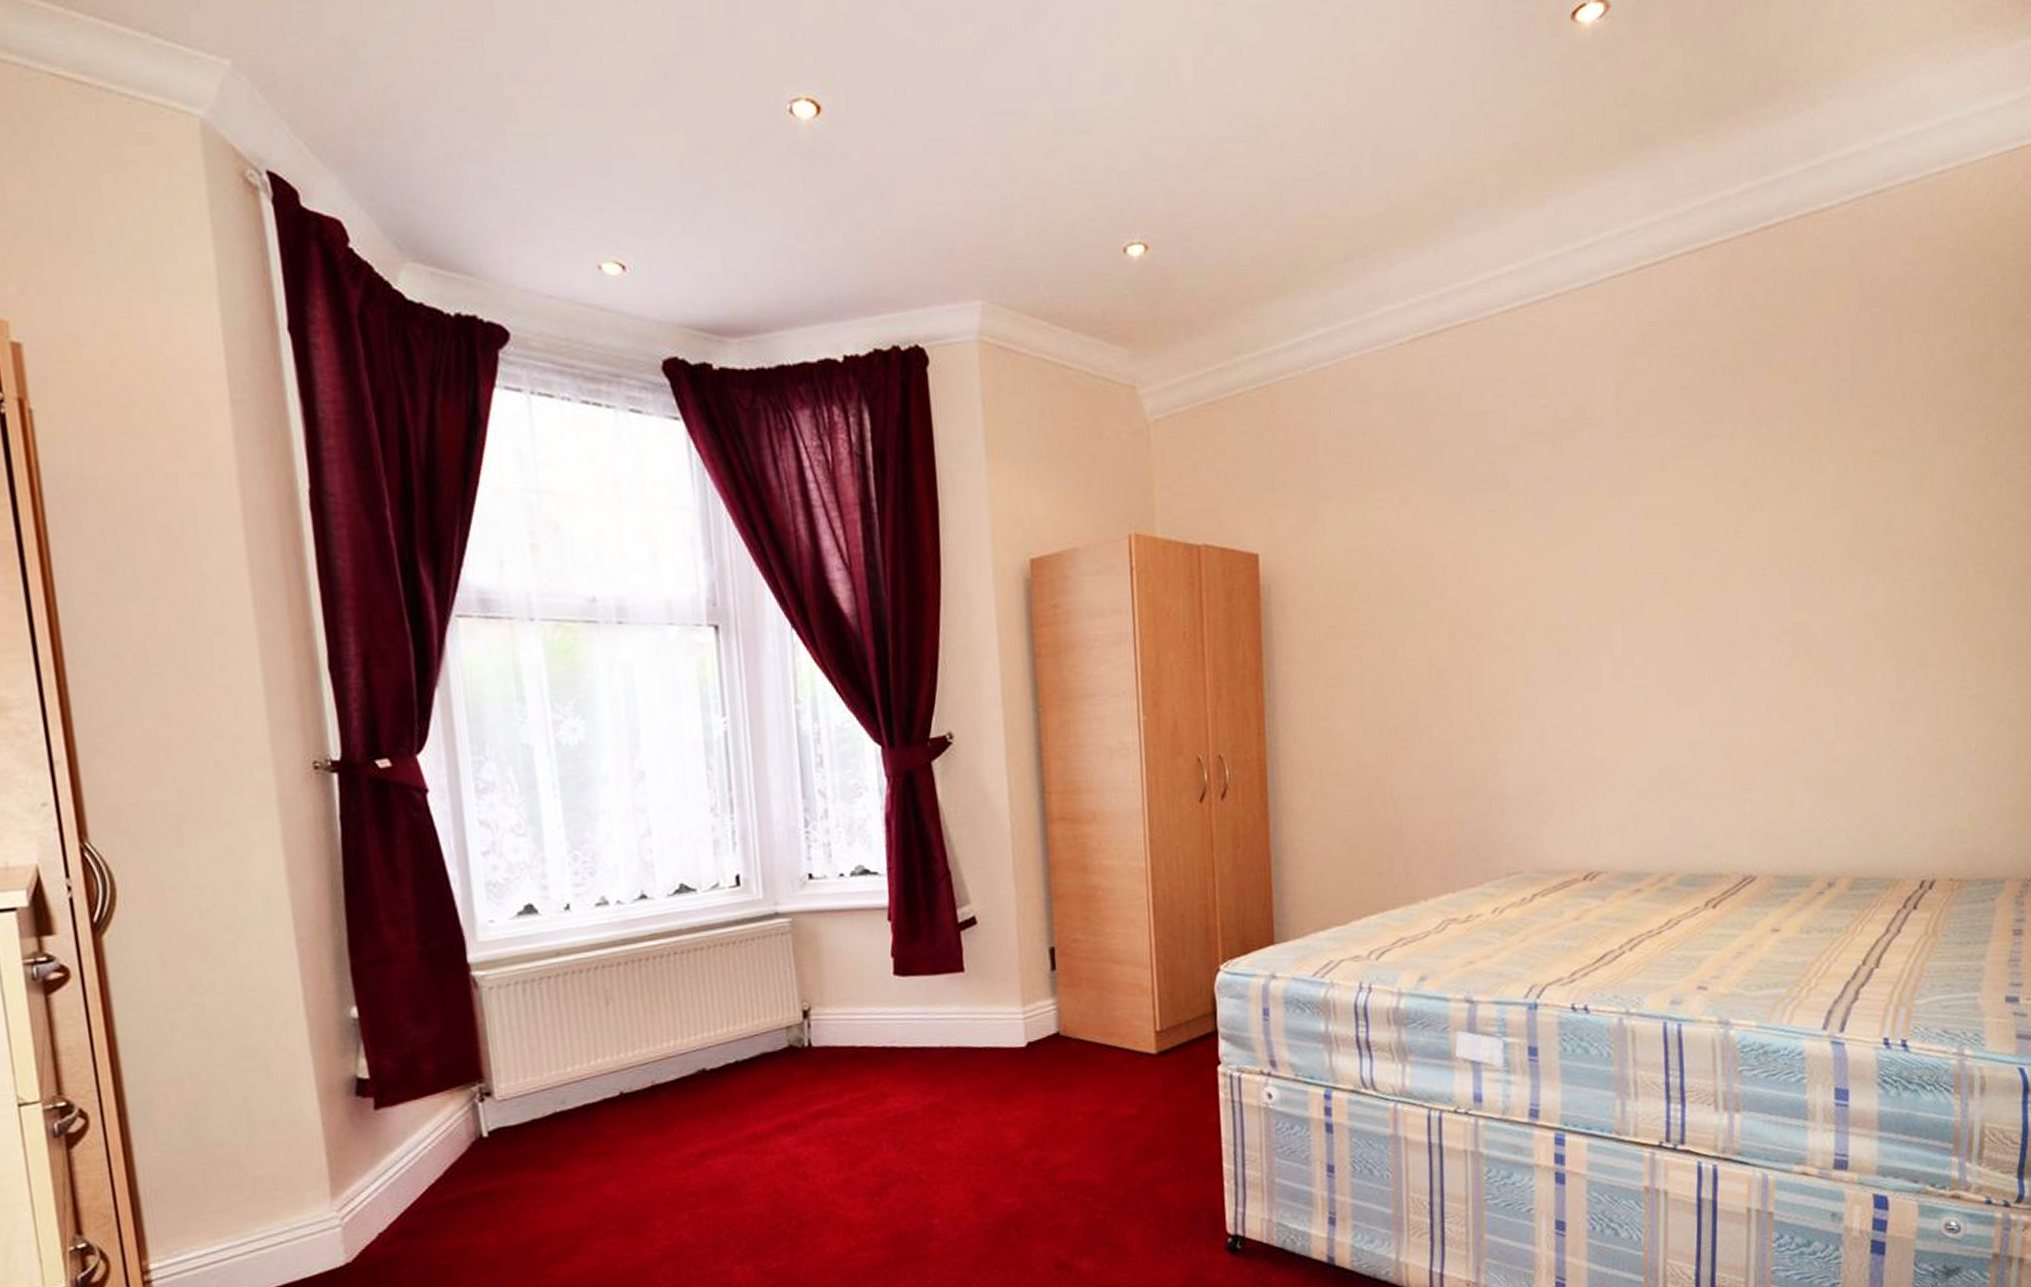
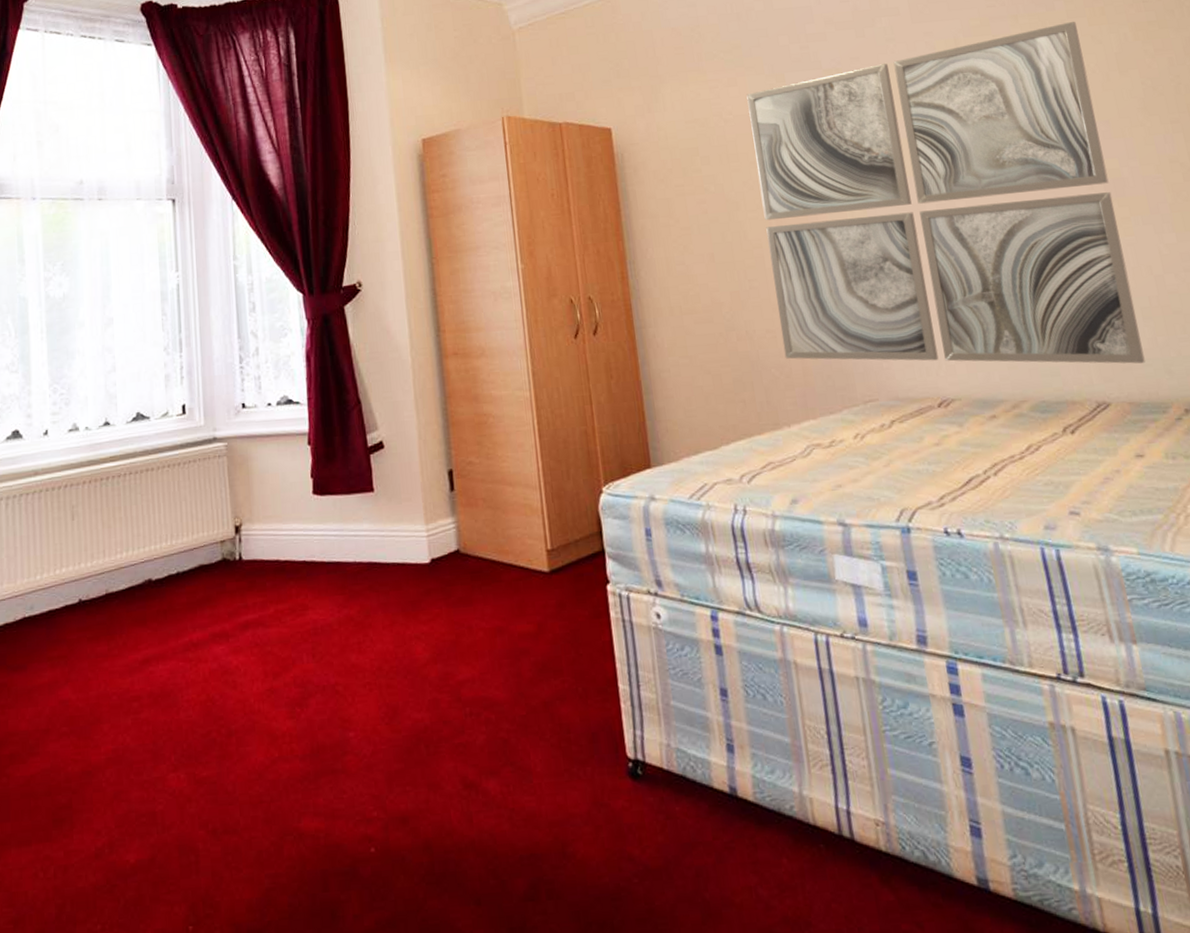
wall art: none [1419,445,1799,836] -> present [746,21,1145,364]

